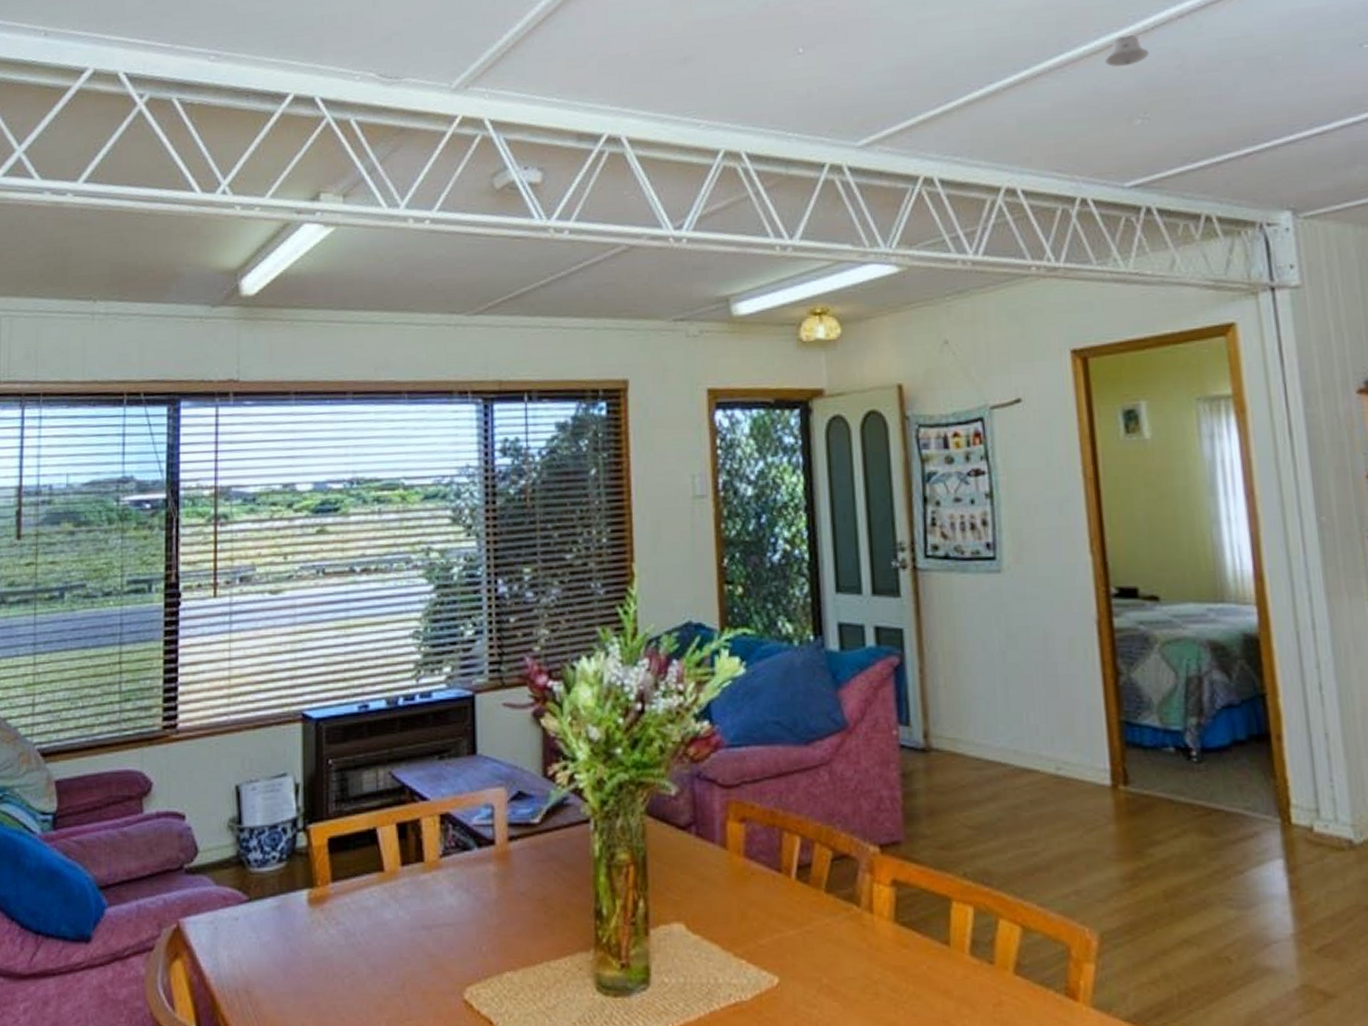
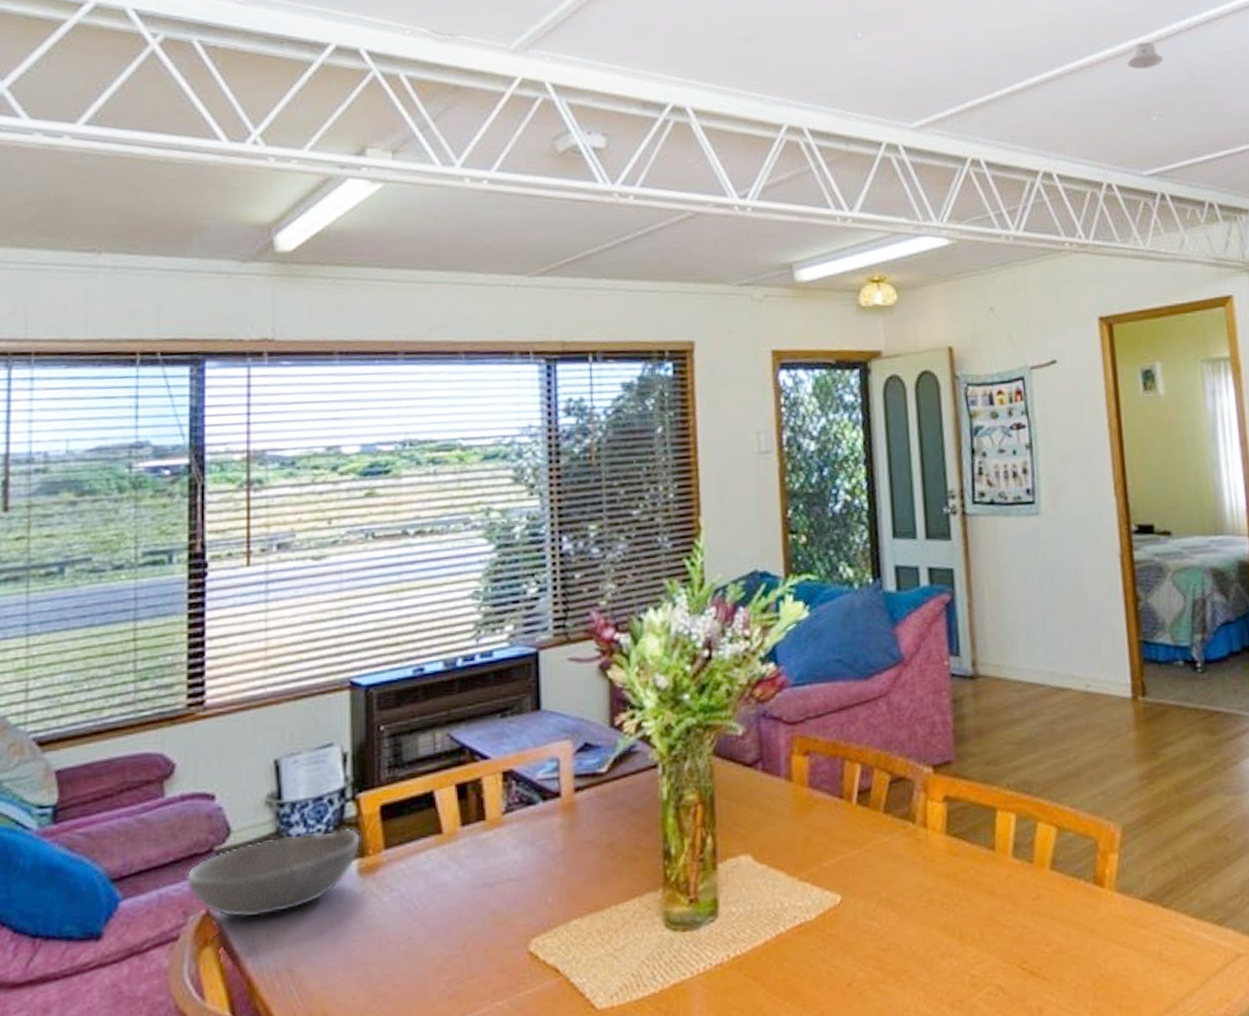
bowl: none [160,857,310,936] -> present [186,828,360,918]

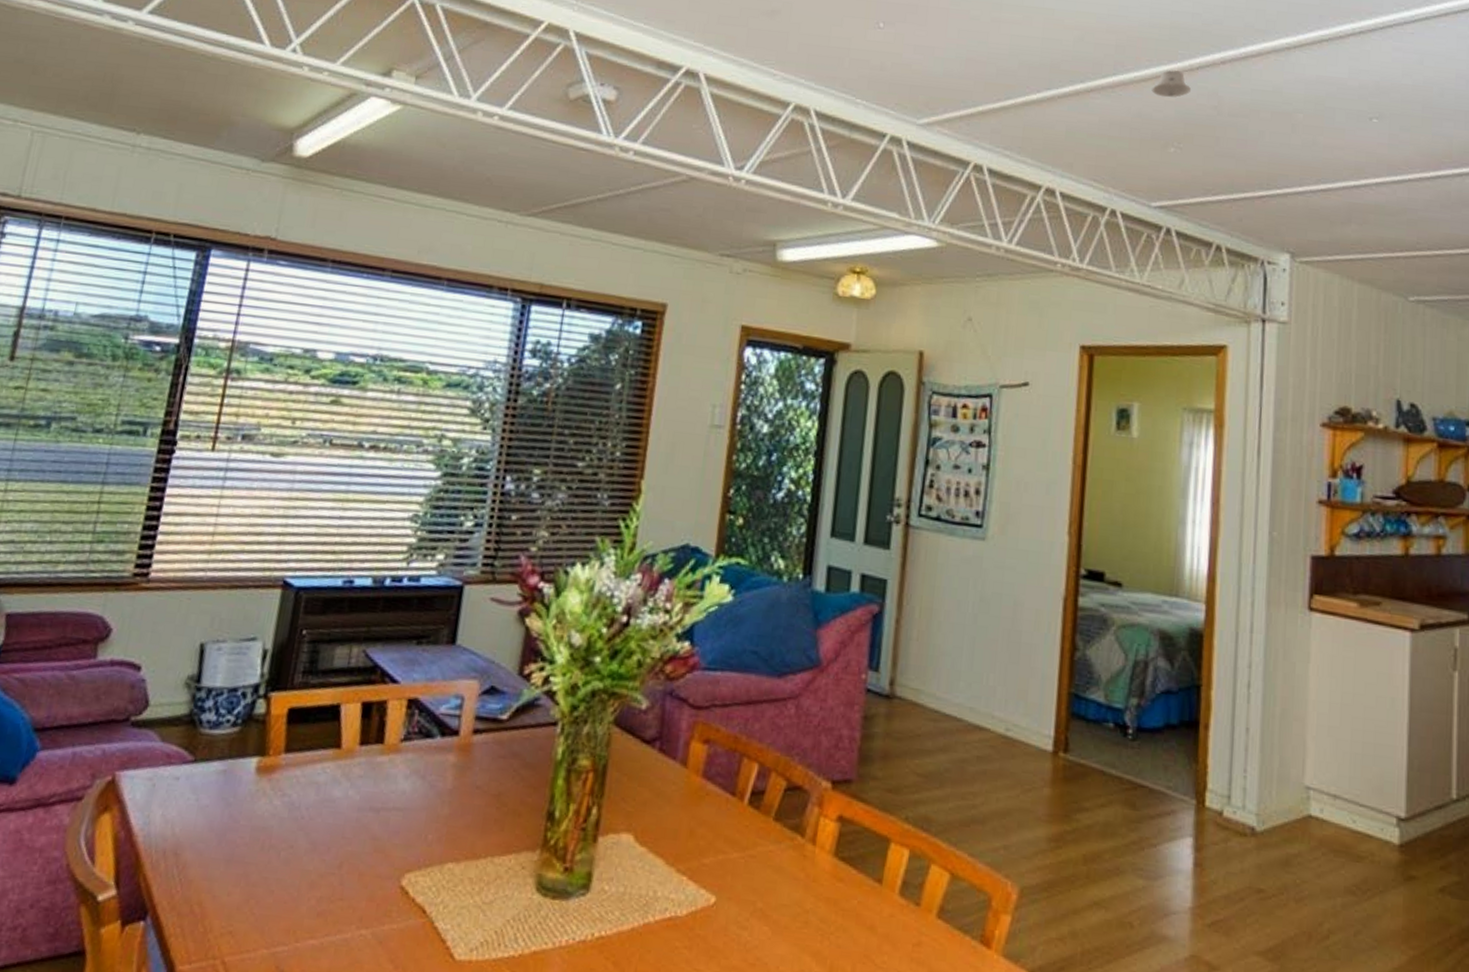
bowl: present [186,828,360,918] -> none [99,719,265,795]

